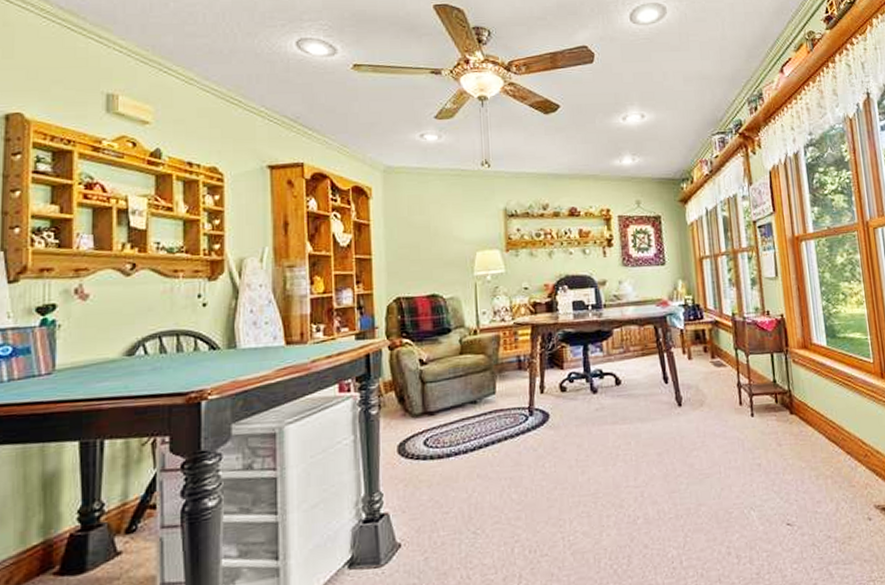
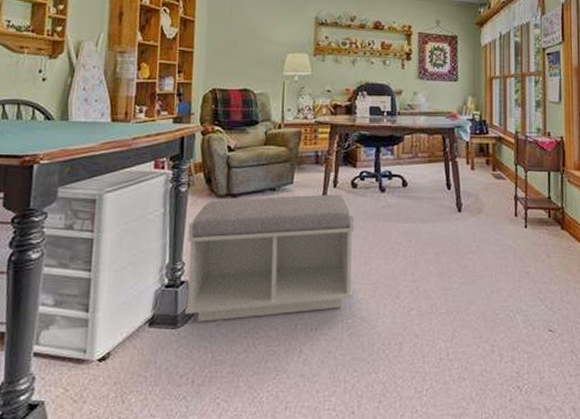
bench: none [383,400,573,557] -> present [184,194,354,322]

